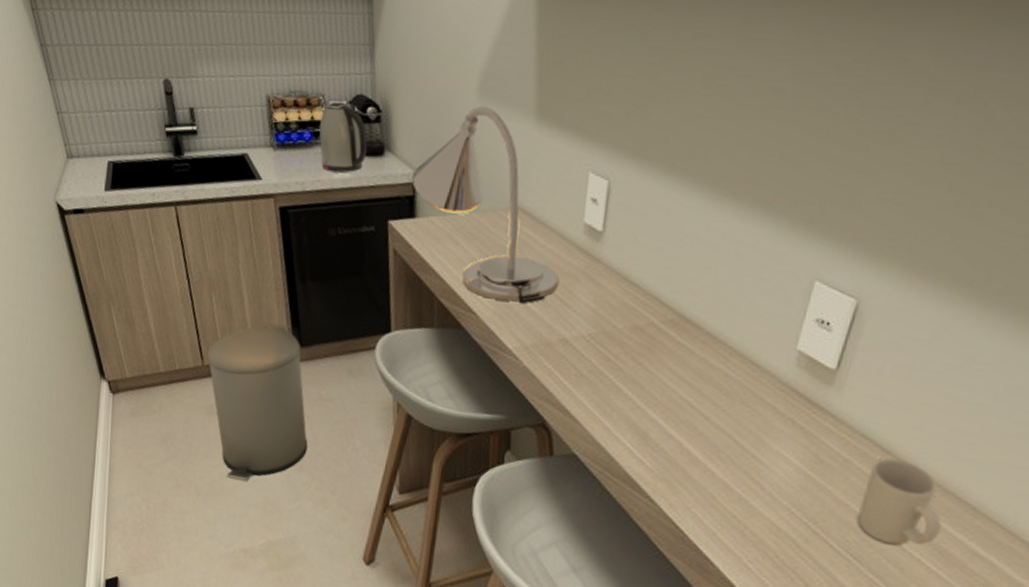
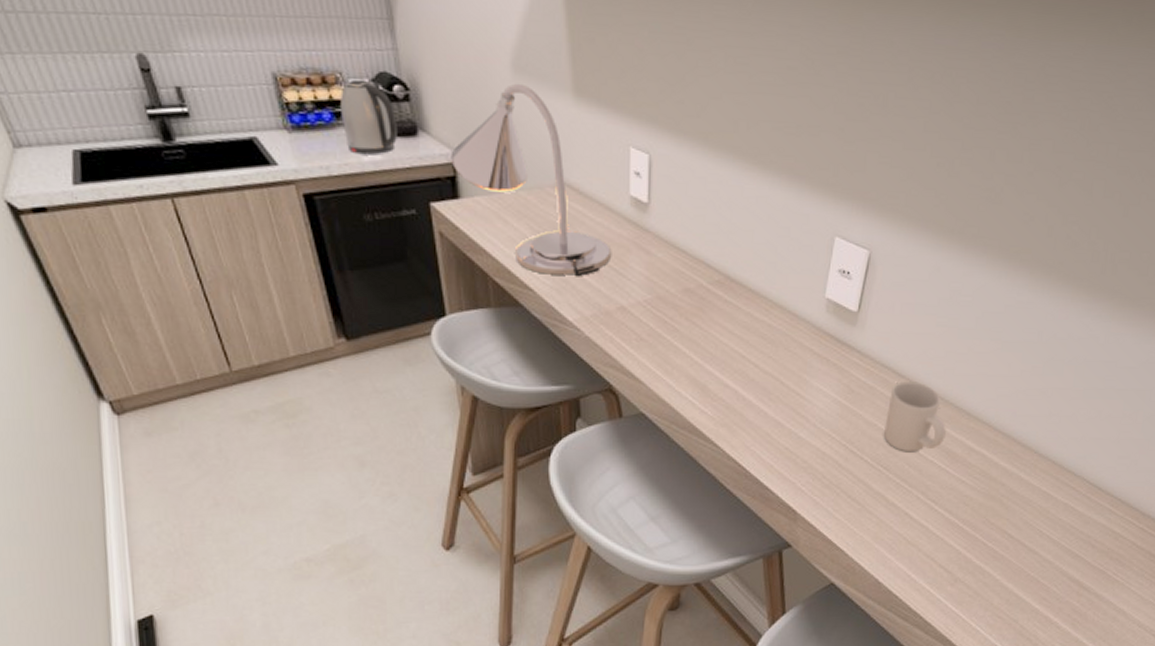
pedal bin: present [207,323,308,482] -> none [235,319,367,489]

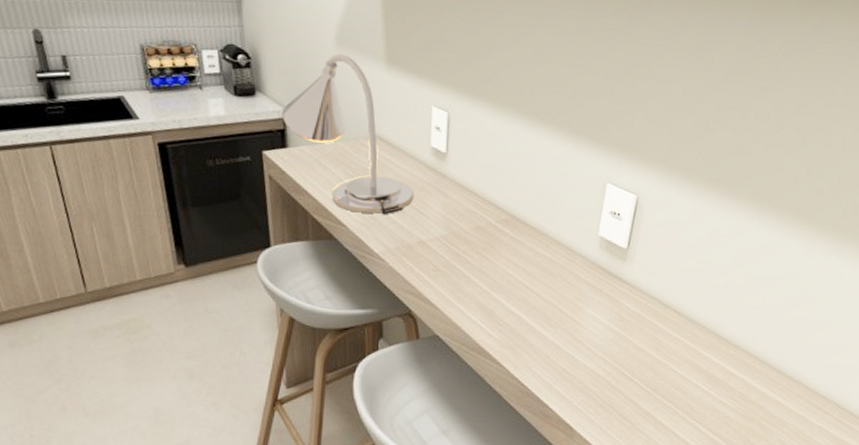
kettle: present [340,79,397,156] -> none [193,50,239,112]
mug: present [884,381,946,452] -> none [652,311,708,376]

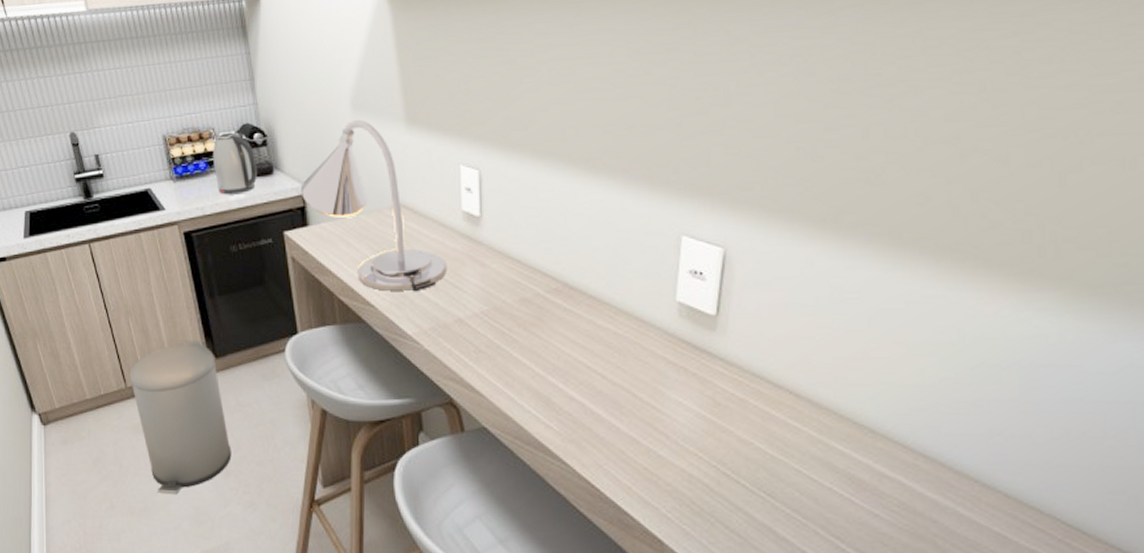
pedal bin: none [90,248,197,397] -> present [129,340,232,495]
kettle: none [193,50,239,112] -> present [213,132,257,195]

